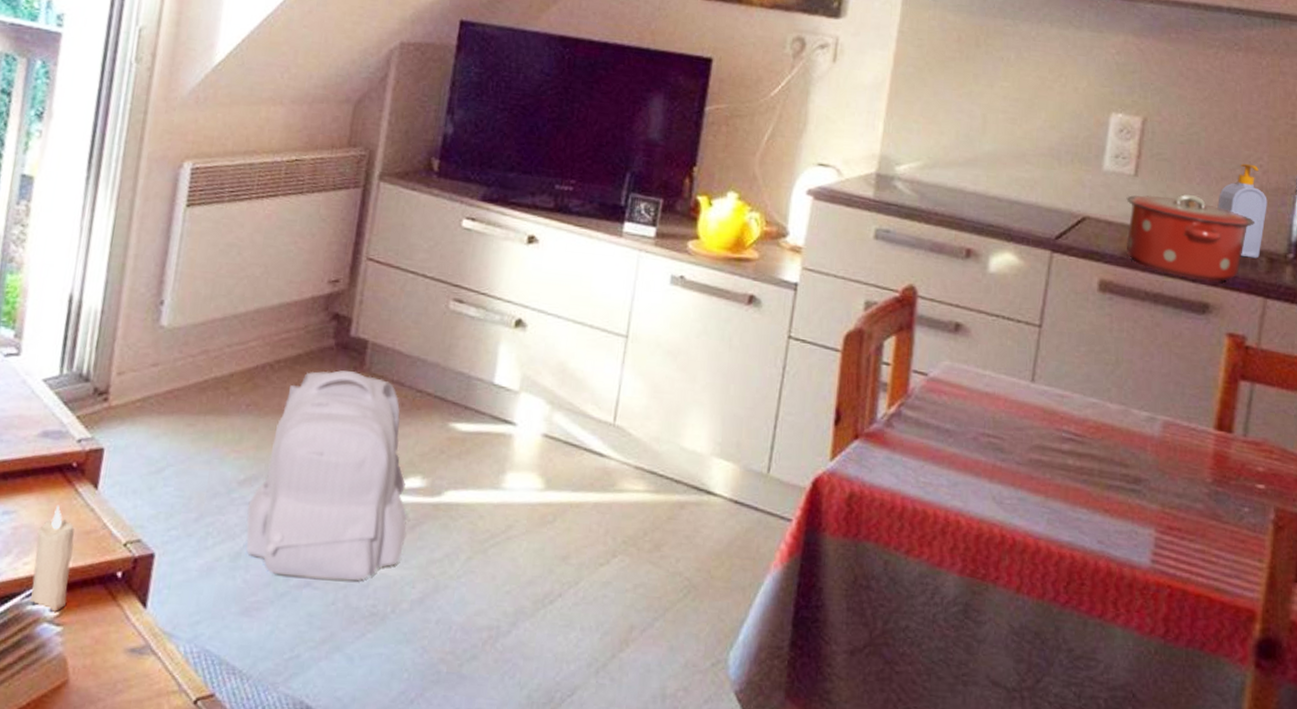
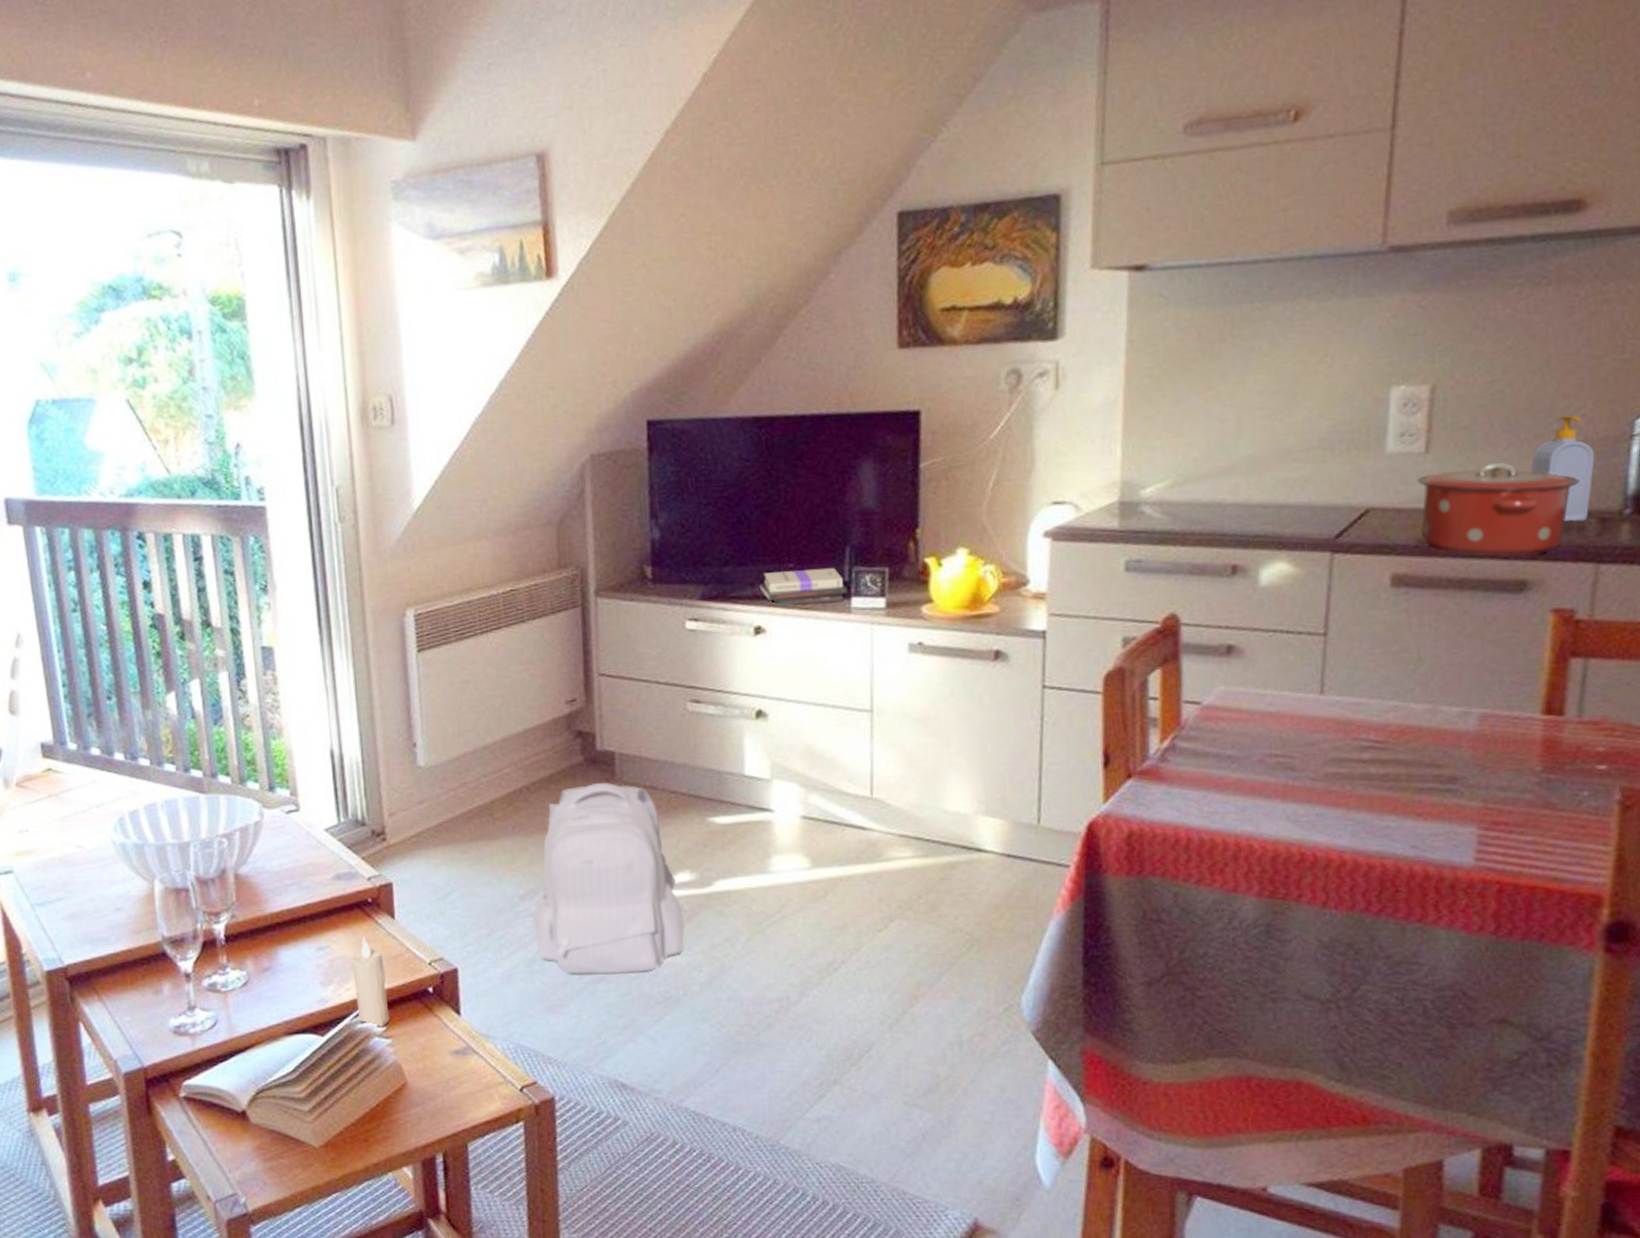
books: none [539,184,622,225] -> present [759,567,847,606]

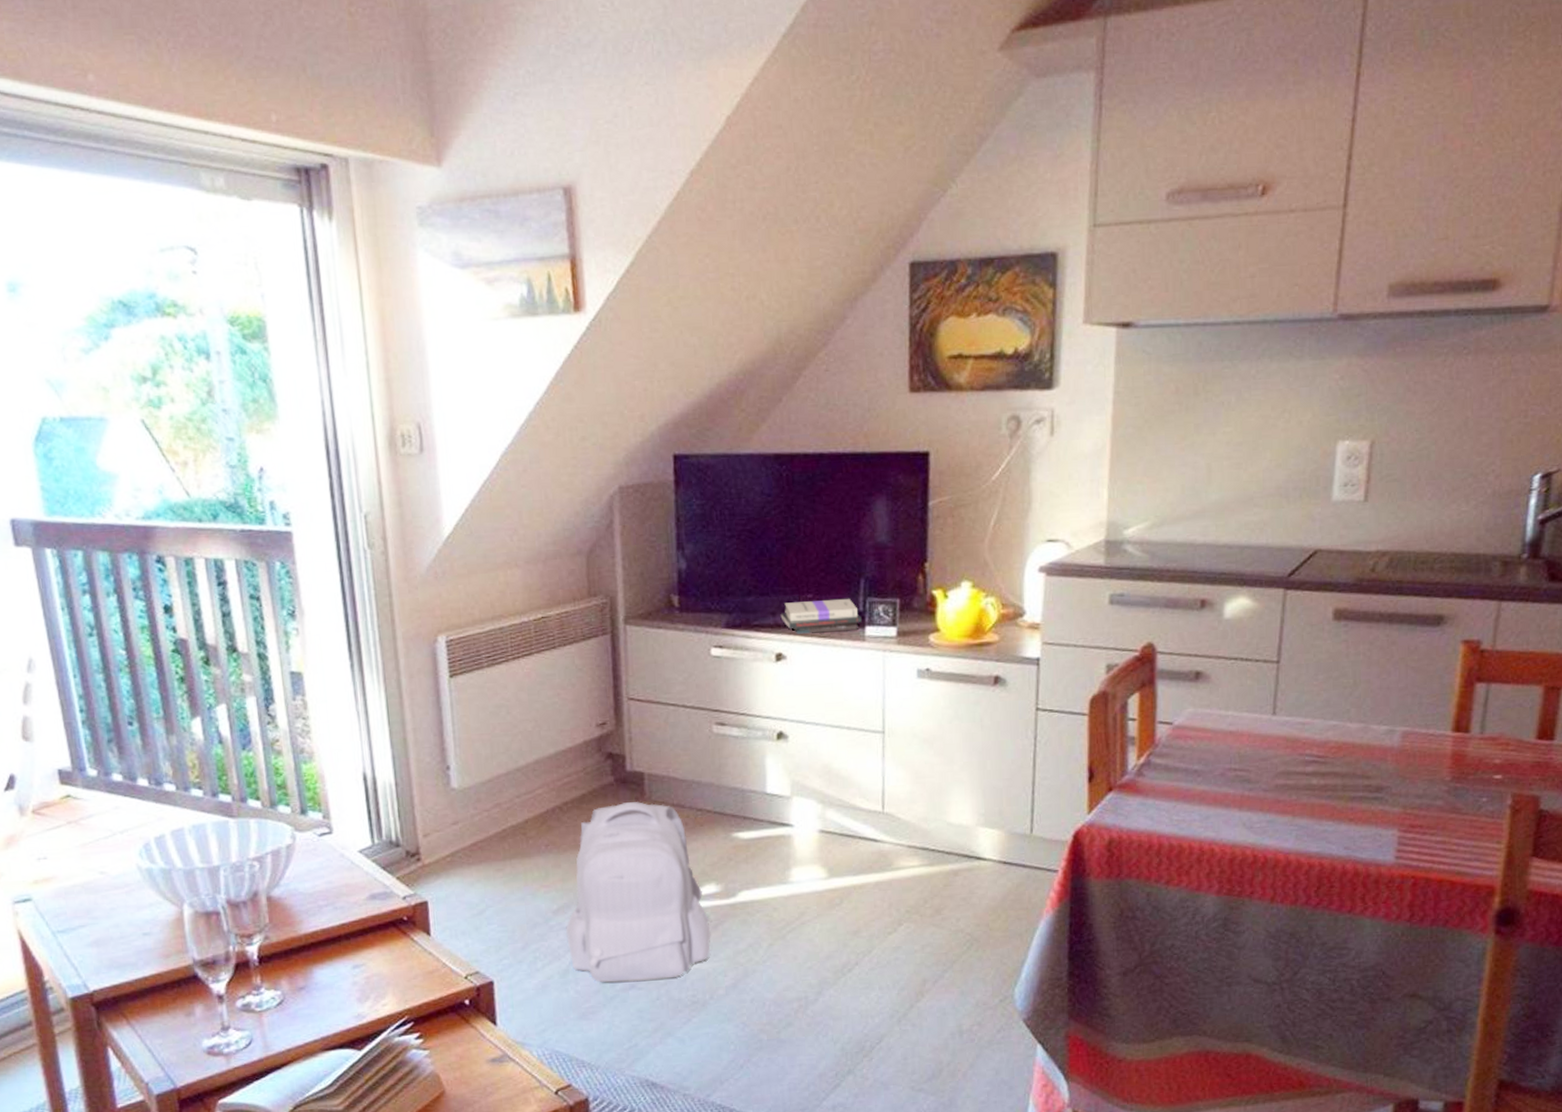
candle: present [351,936,390,1028] -> none [387,953,427,1041]
casserole: present [1417,461,1581,557] -> none [1357,510,1489,594]
soap bottle: present [1531,414,1595,523] -> none [1450,470,1501,565]

